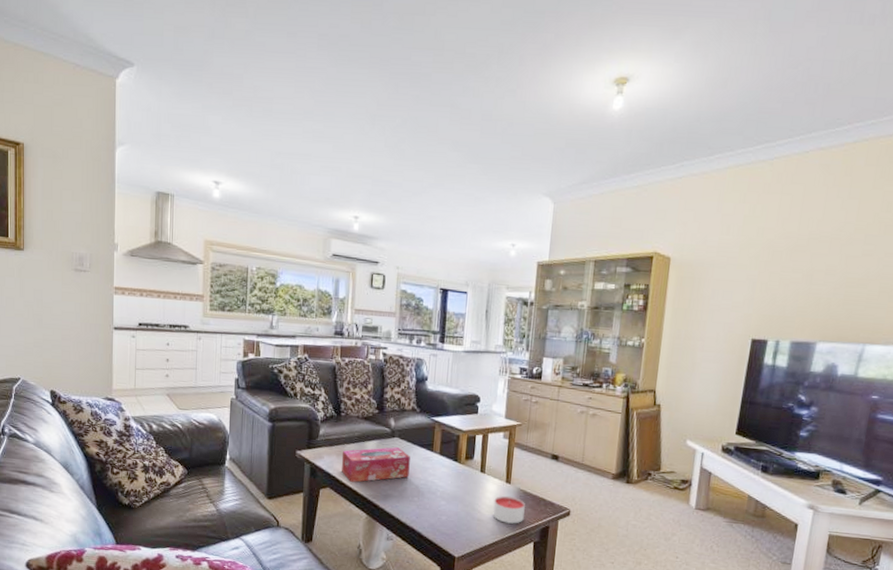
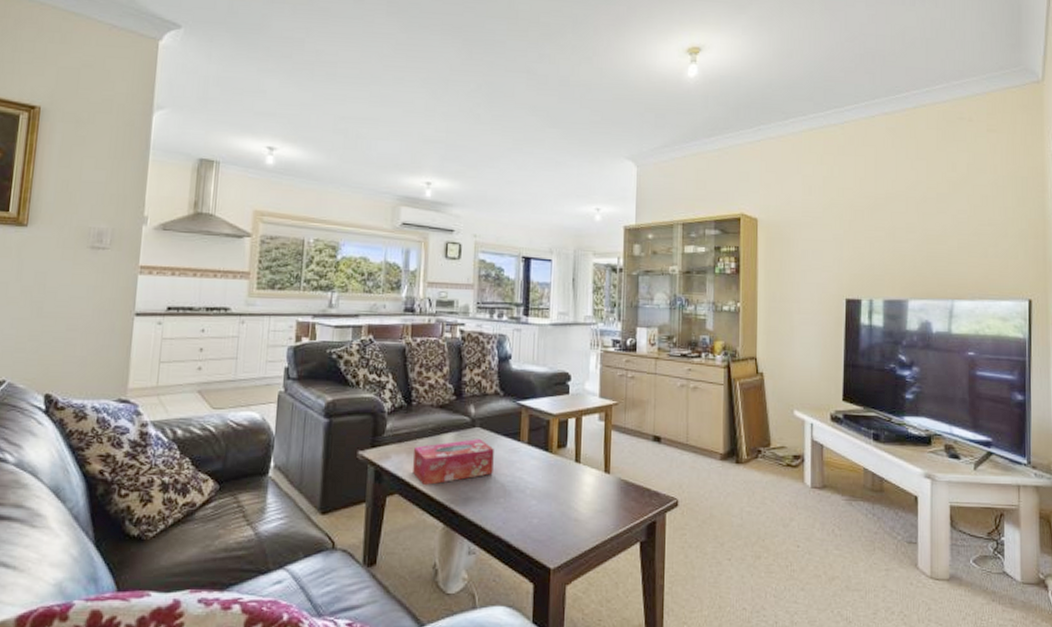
candle: present [493,495,525,524] -> none [591,488,627,522]

